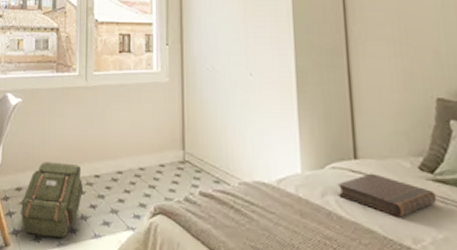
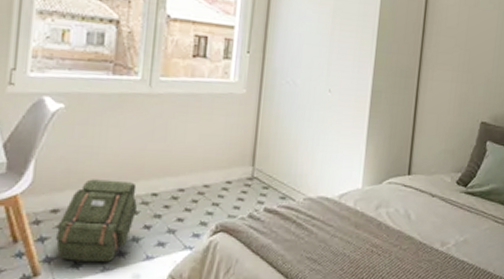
book: present [337,173,437,218] -> none [389,187,465,225]

